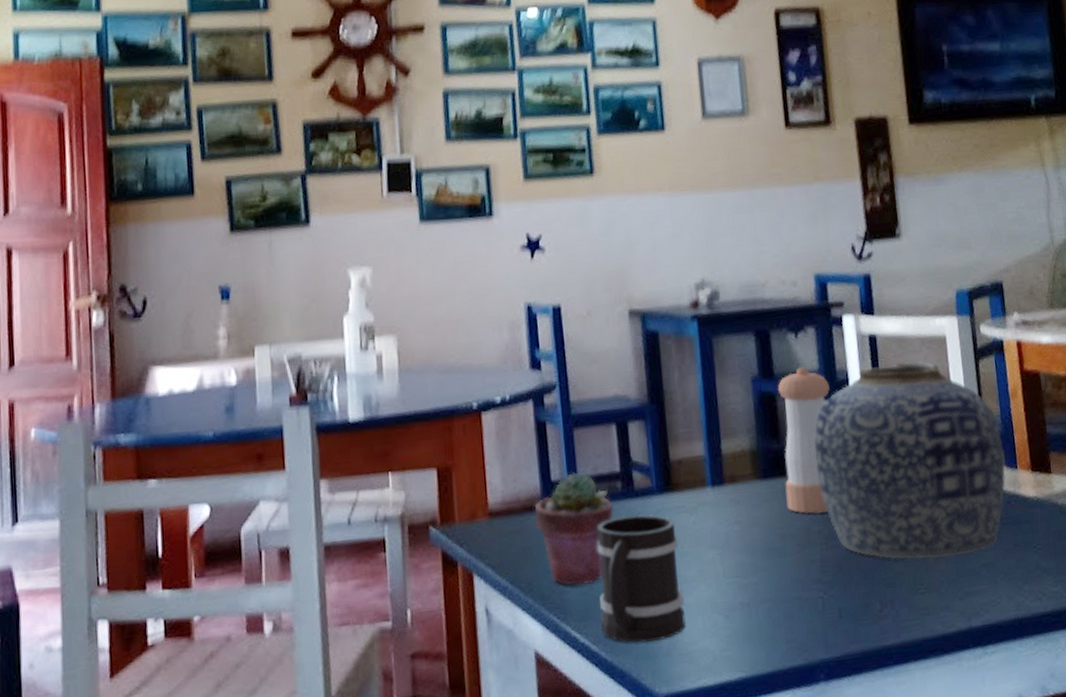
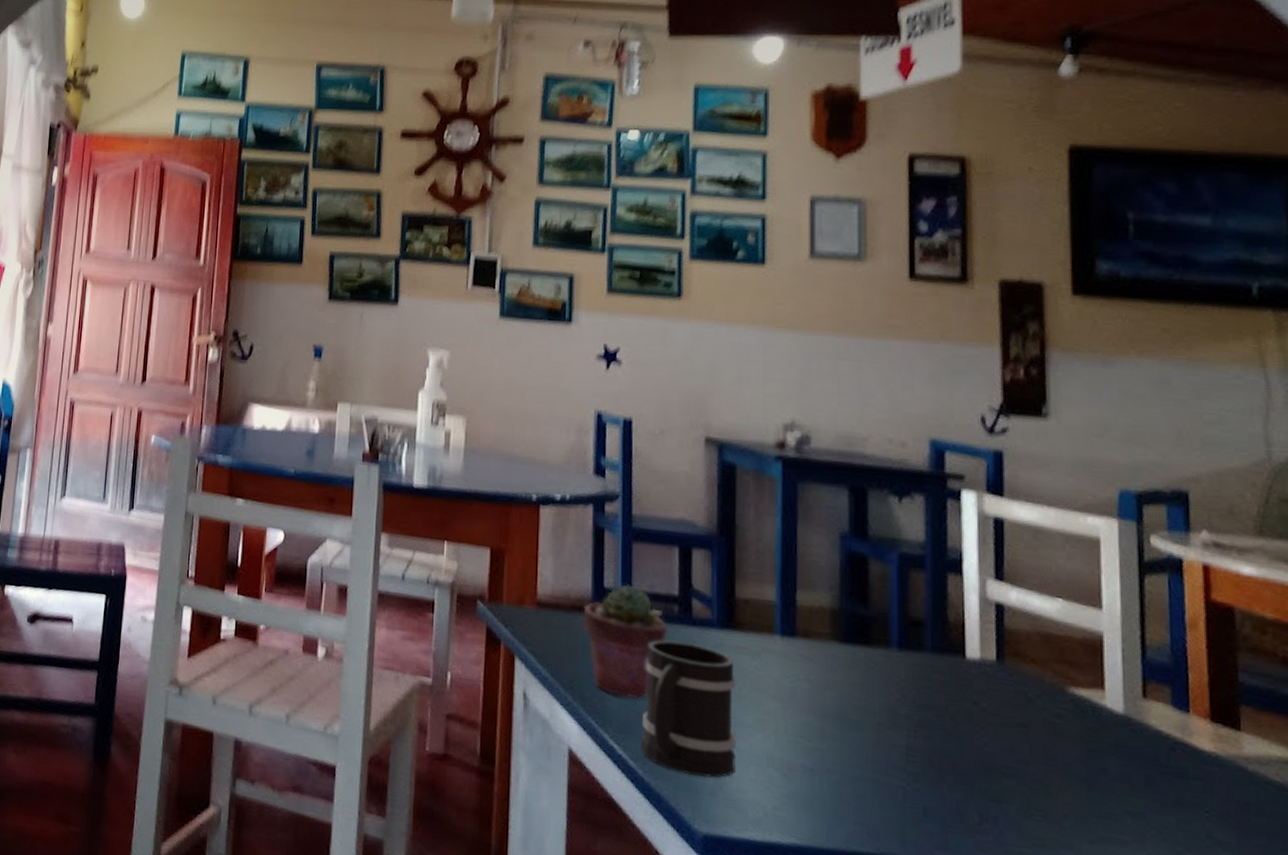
pepper shaker: present [777,367,830,514] -> none [870,534,937,697]
vase: present [814,361,1005,560] -> none [911,551,1171,795]

